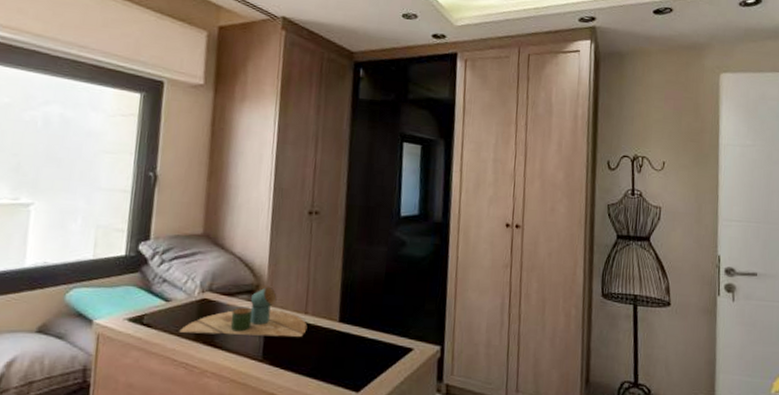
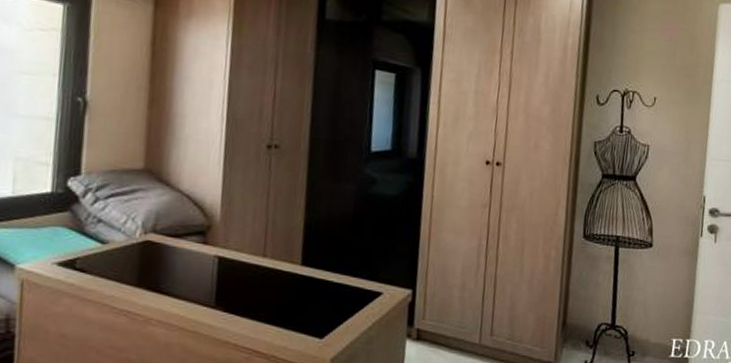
decorative tray: present [179,286,308,337] -> none [118,227,266,282]

